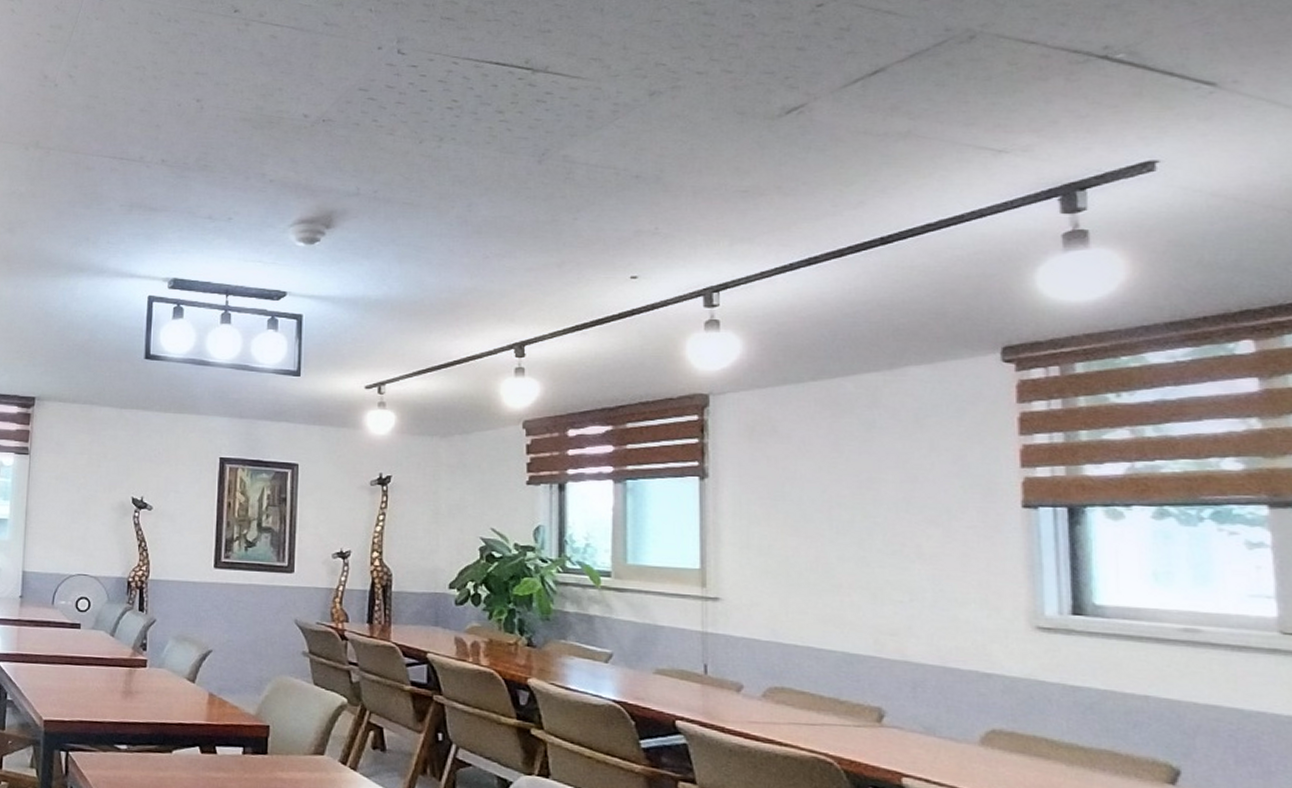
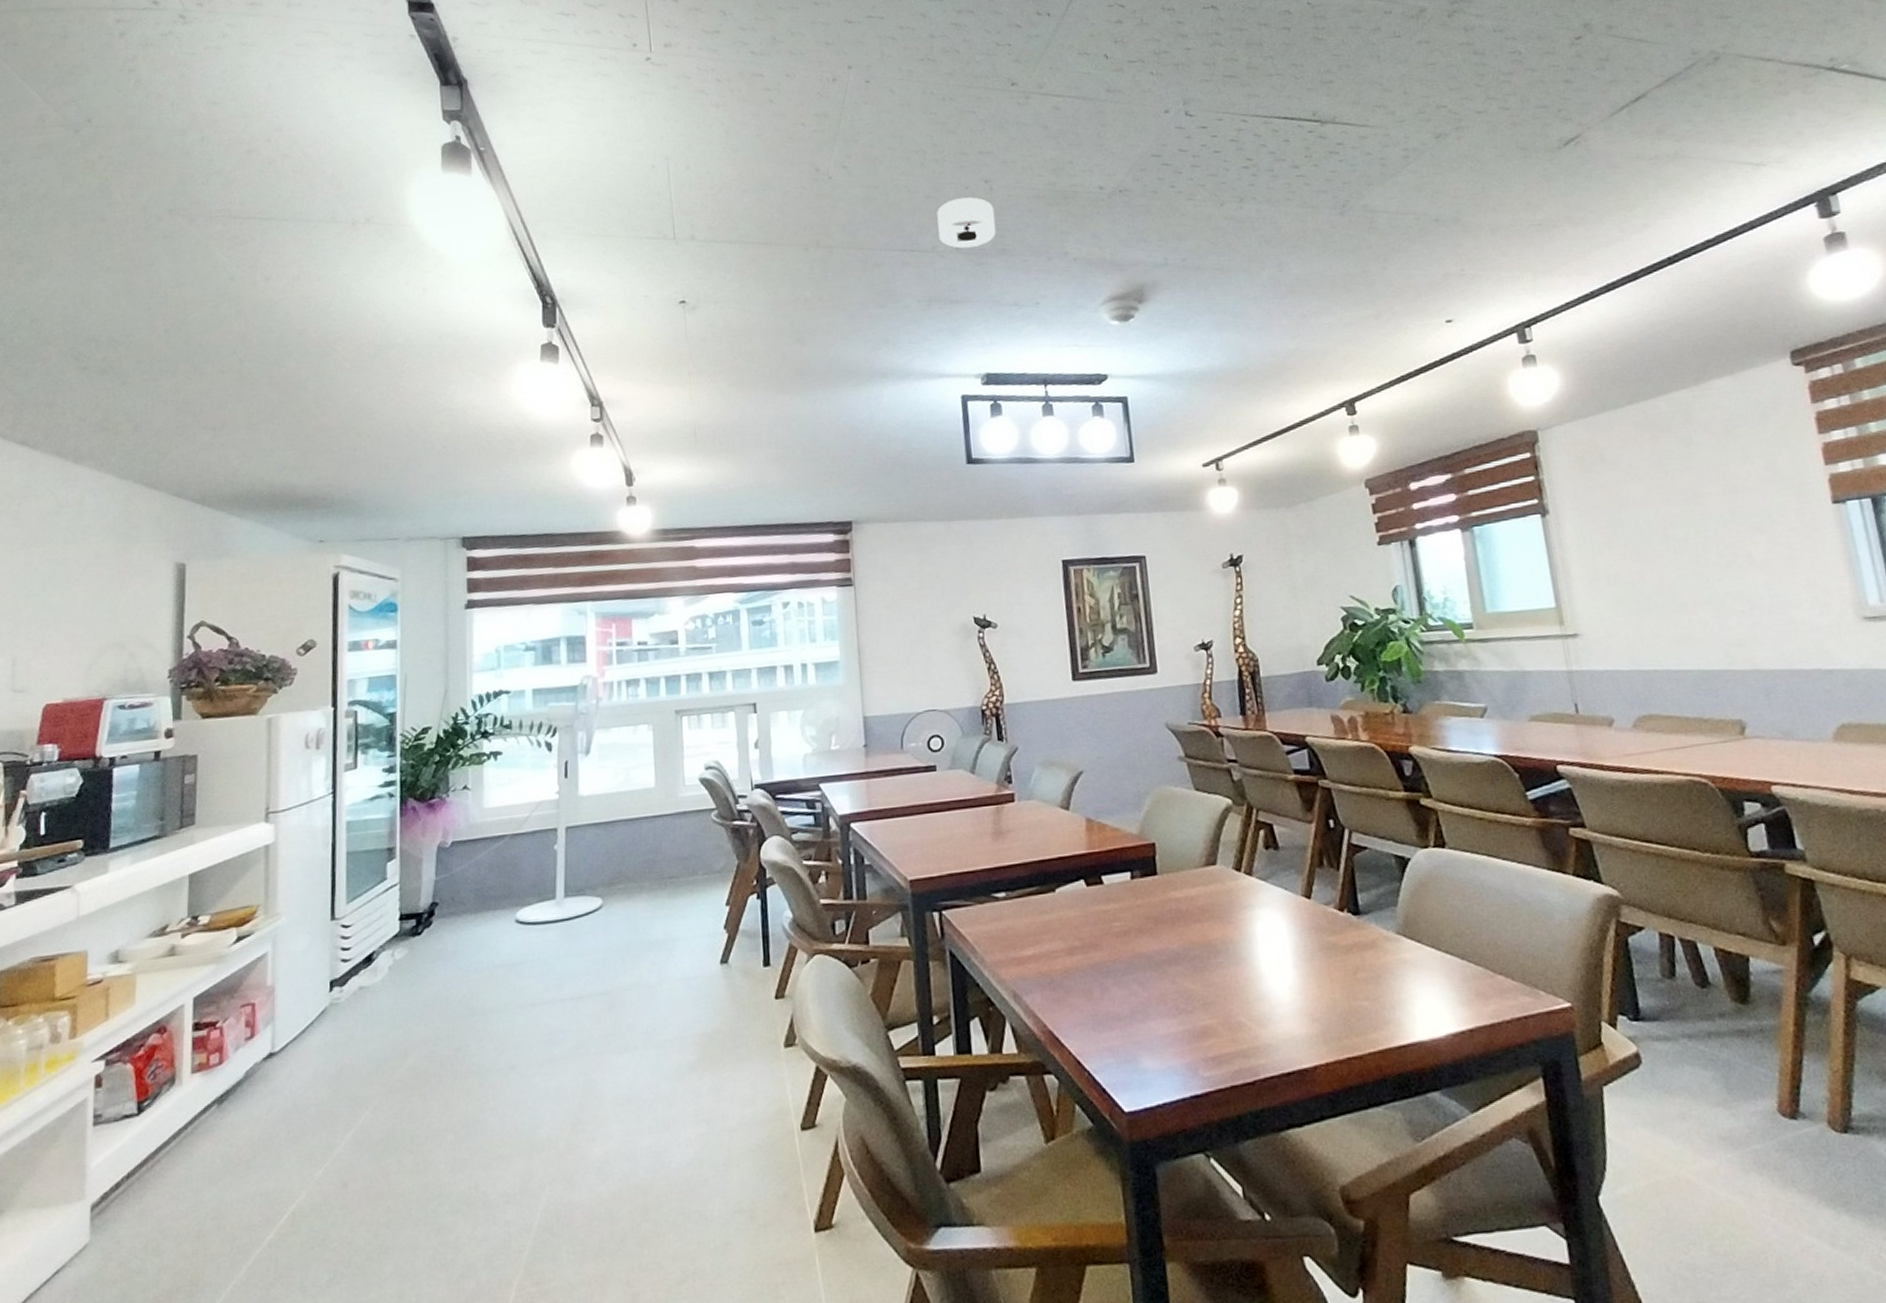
smoke detector: none [148,114,202,161] -> present [937,197,997,249]

